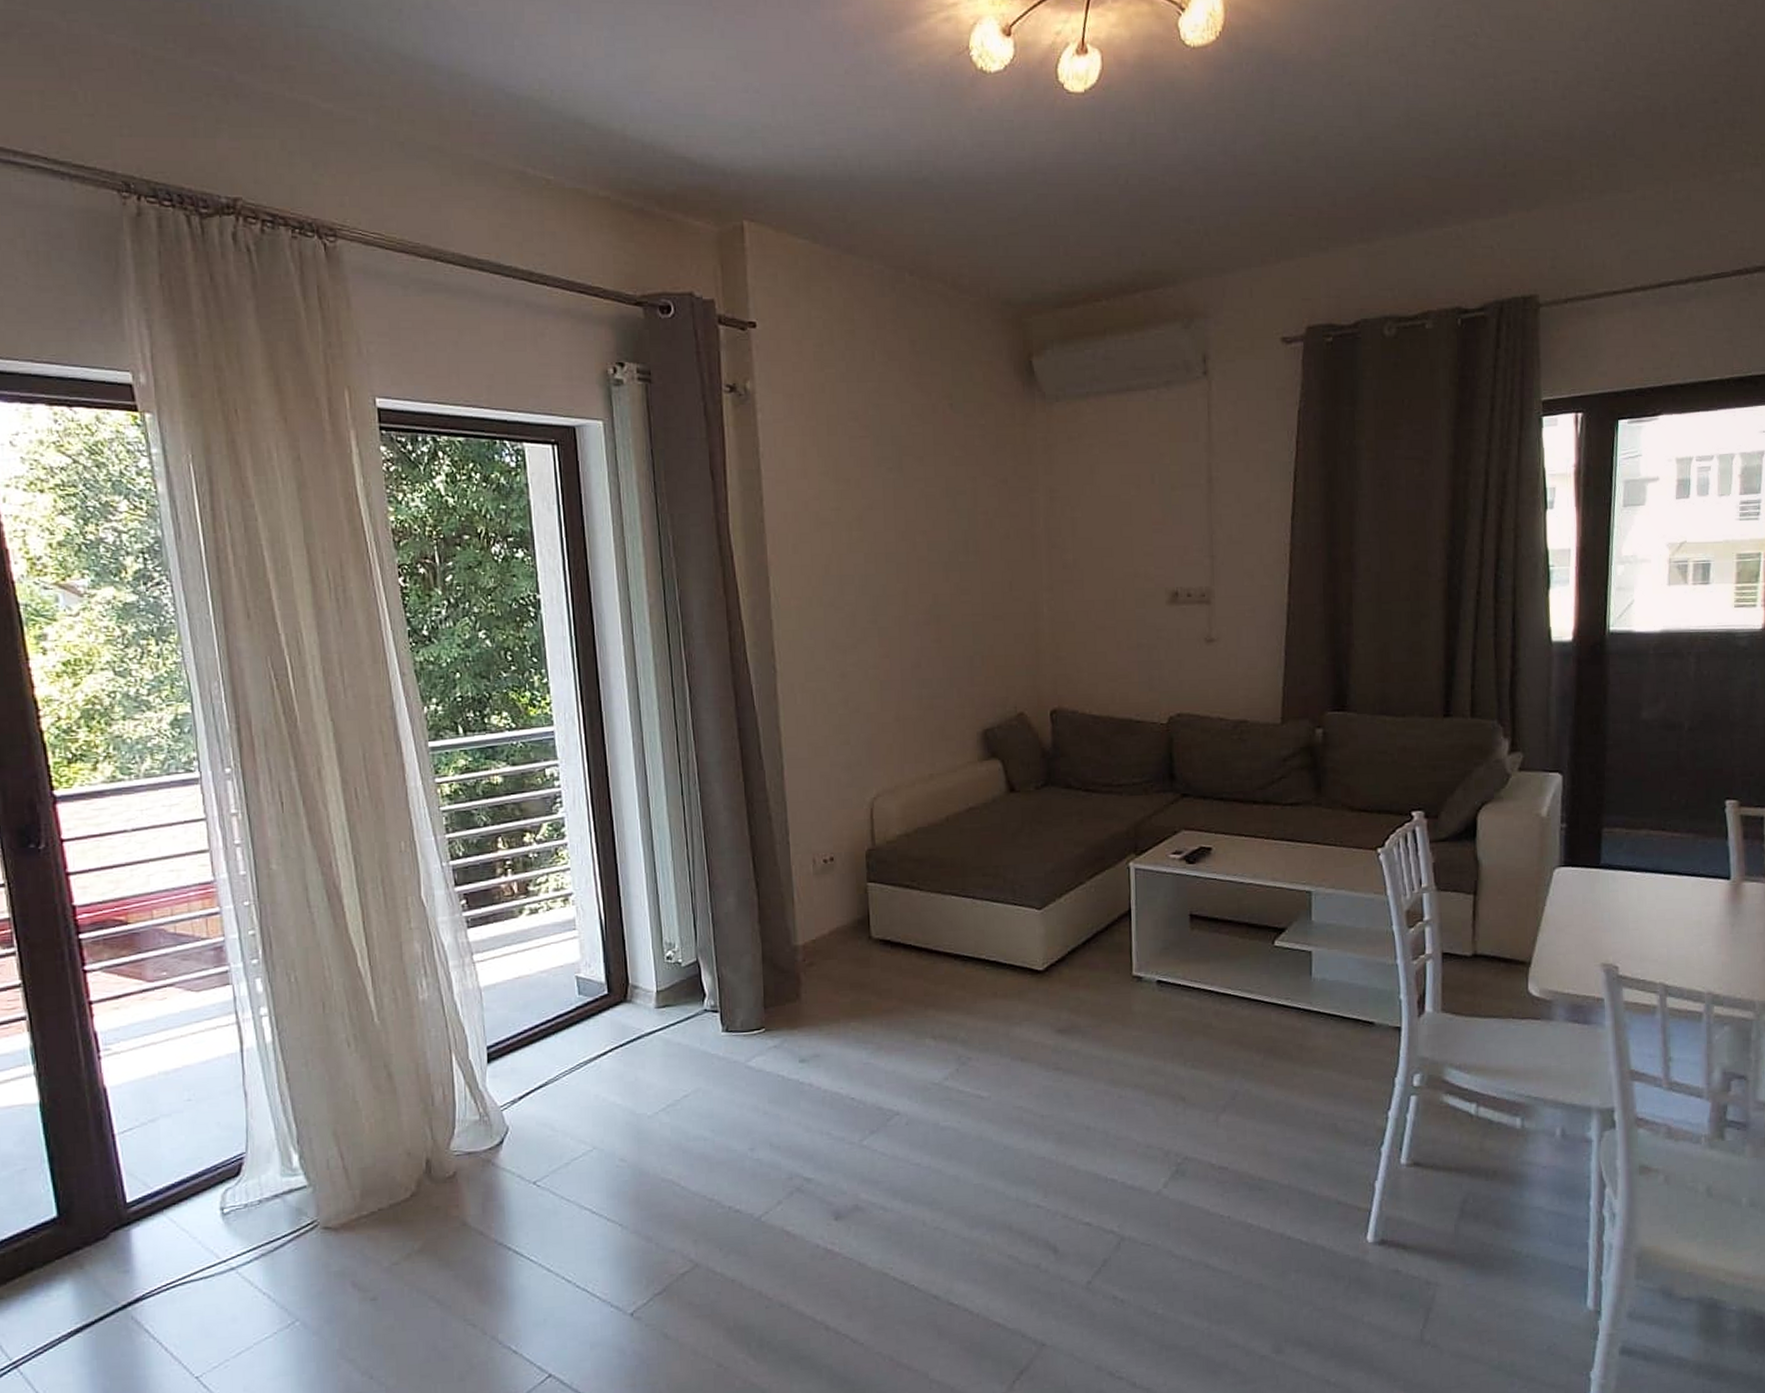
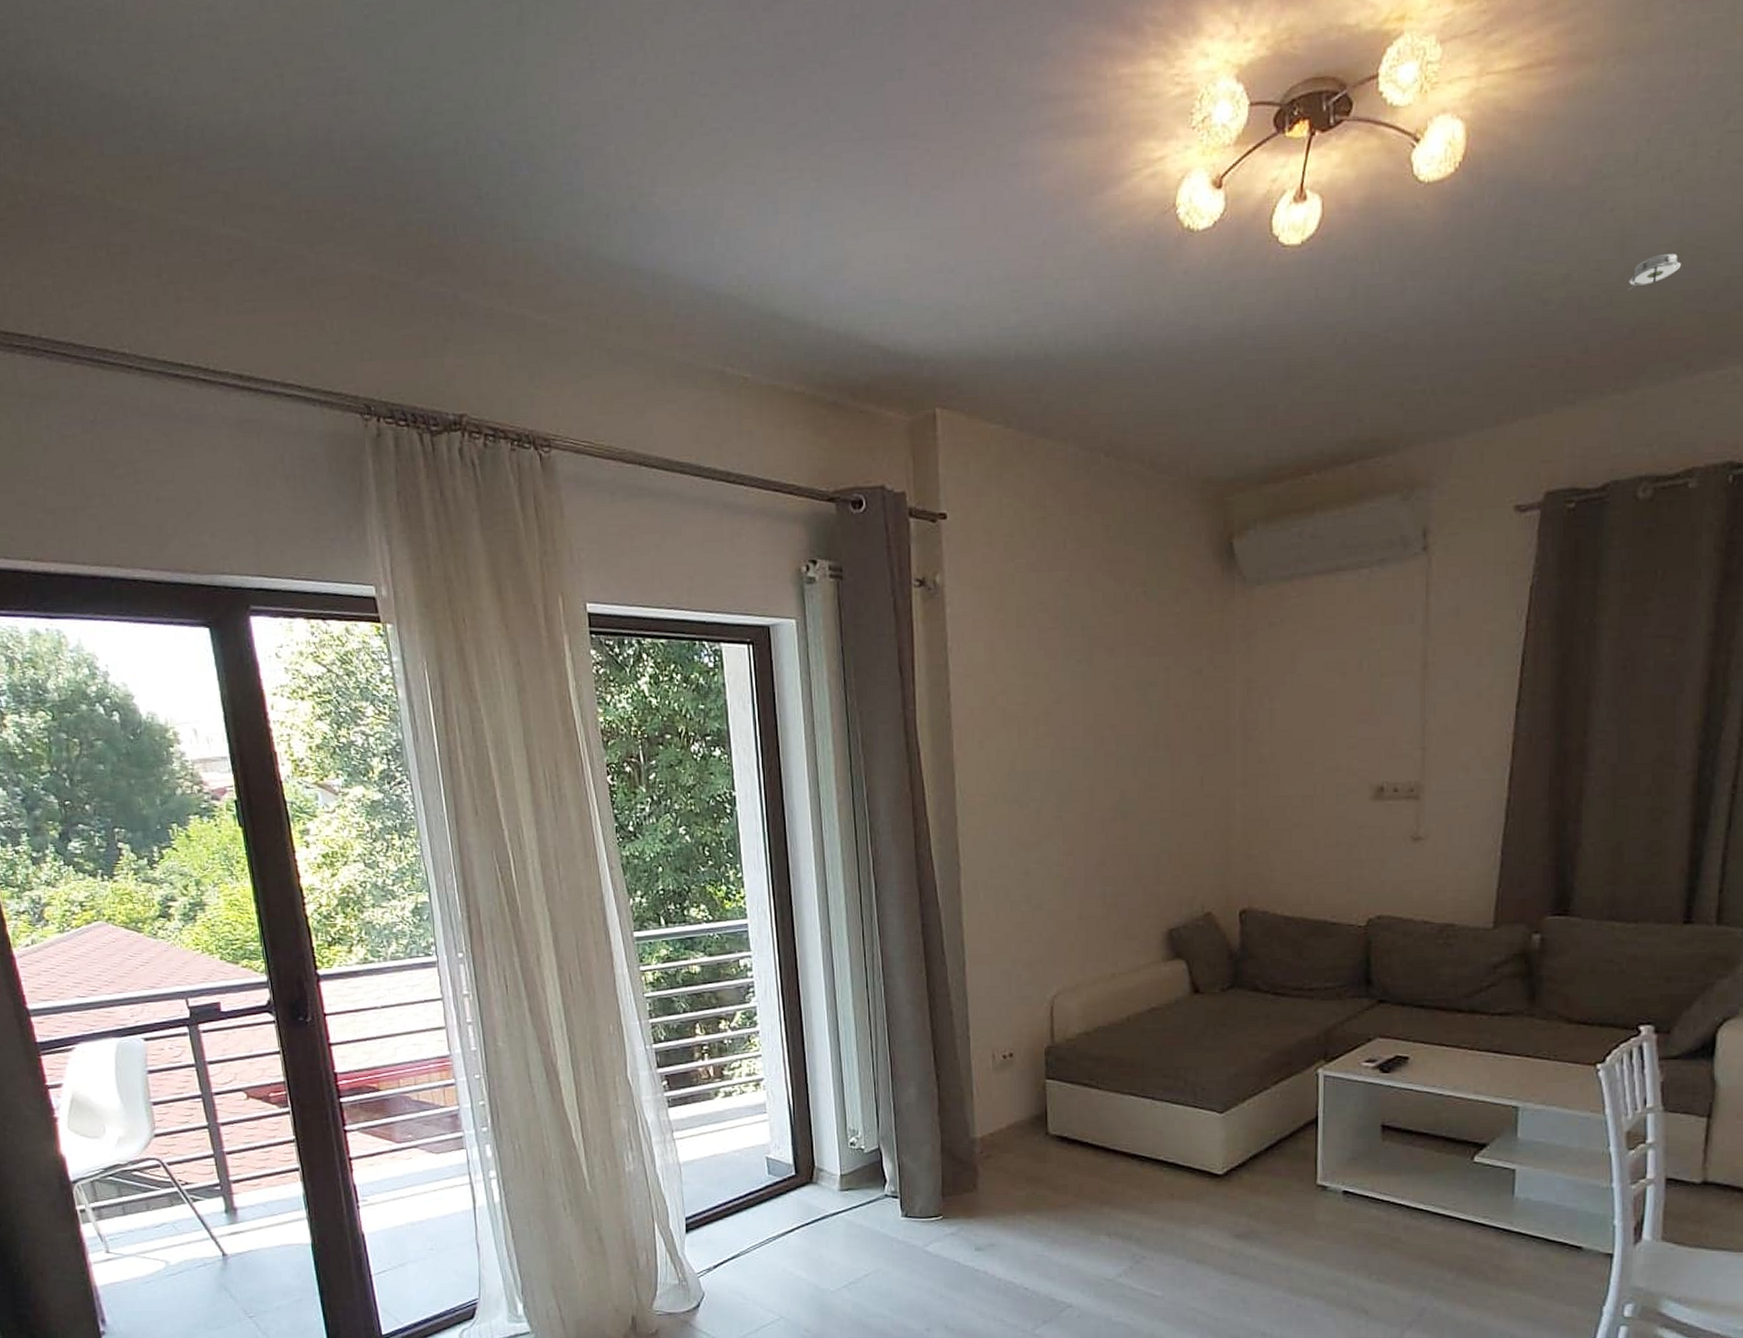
smoke detector: none [1366,124,1409,154] -> present [1627,253,1682,290]

